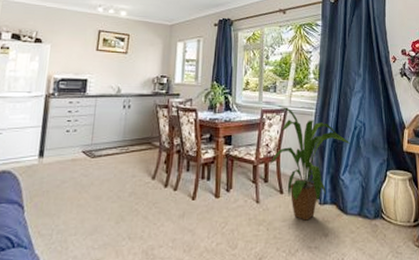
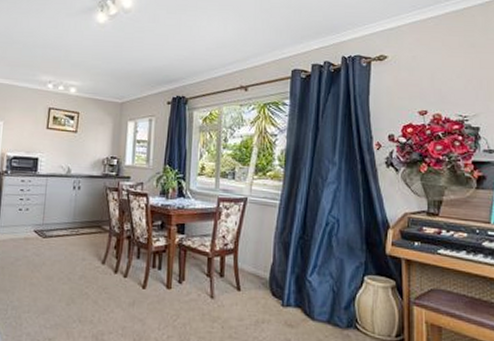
house plant: present [269,106,351,221] -> none [225,194,321,323]

